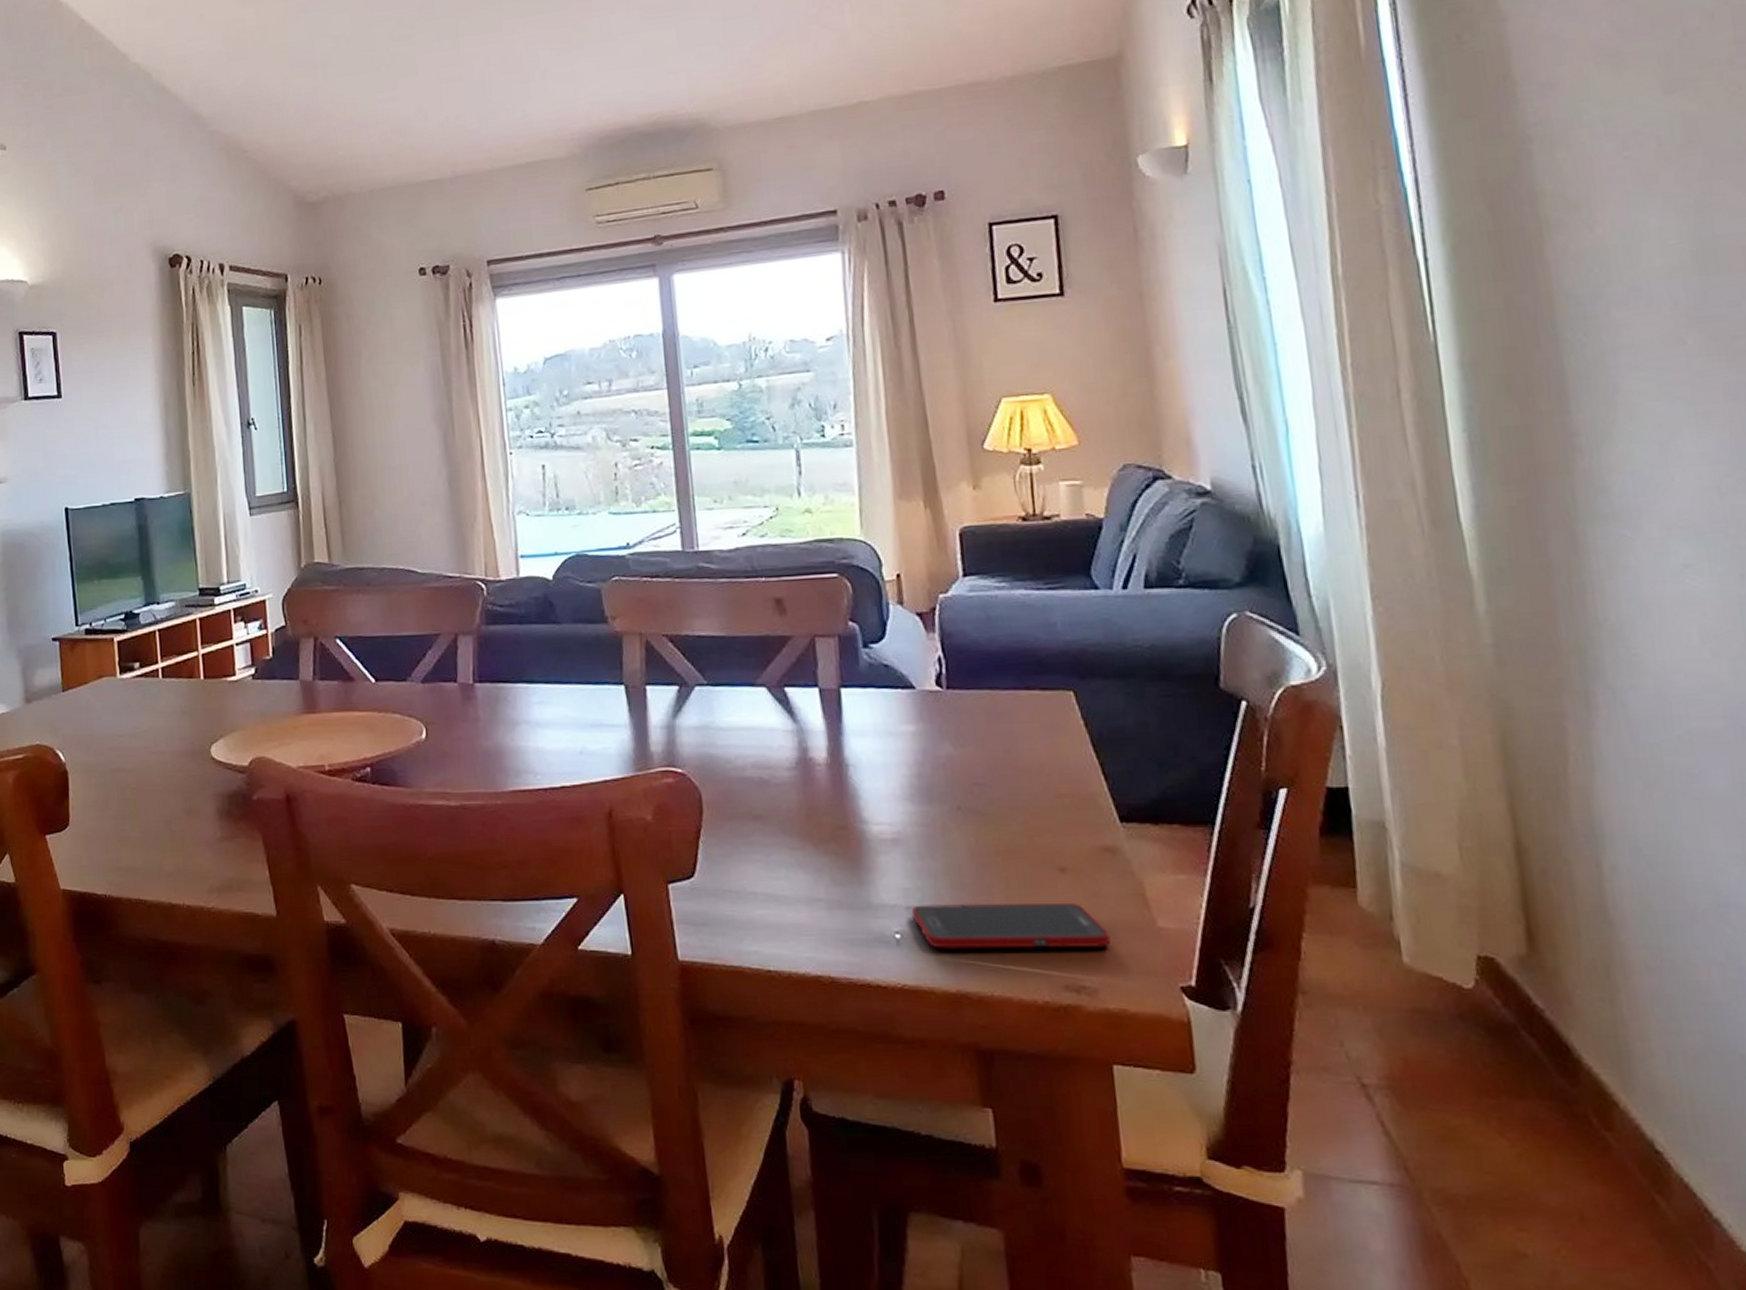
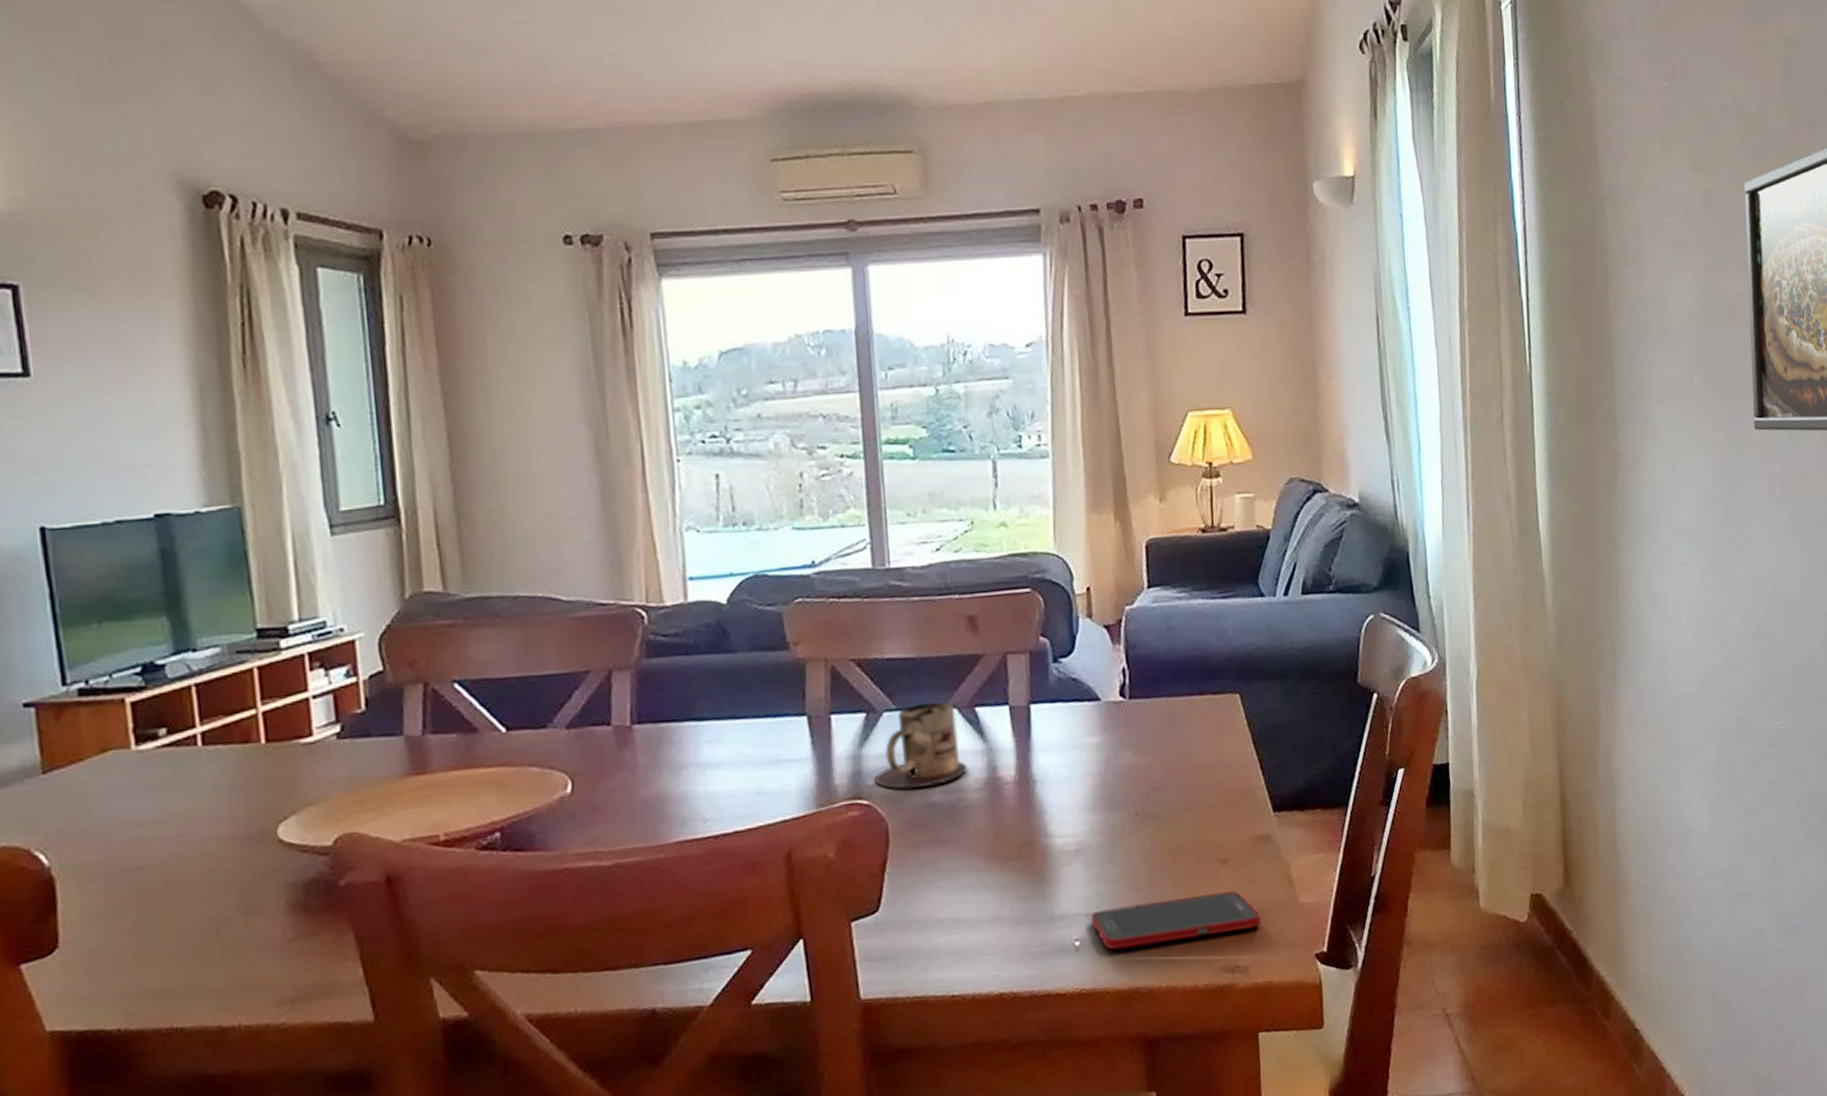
mug: none [688,679,778,762] -> present [874,701,968,789]

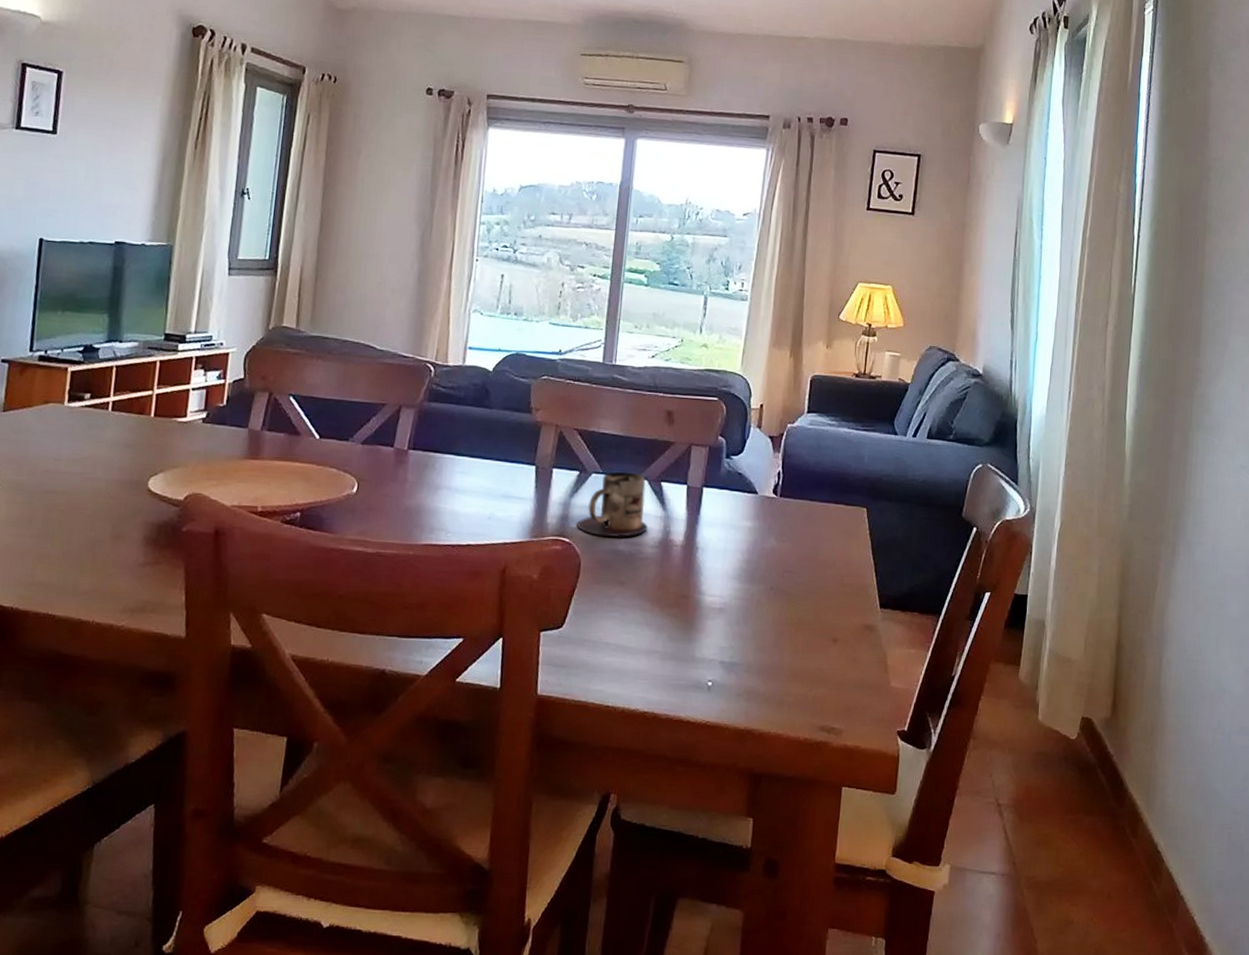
cell phone: present [1090,891,1261,950] -> none [723,660,858,700]

